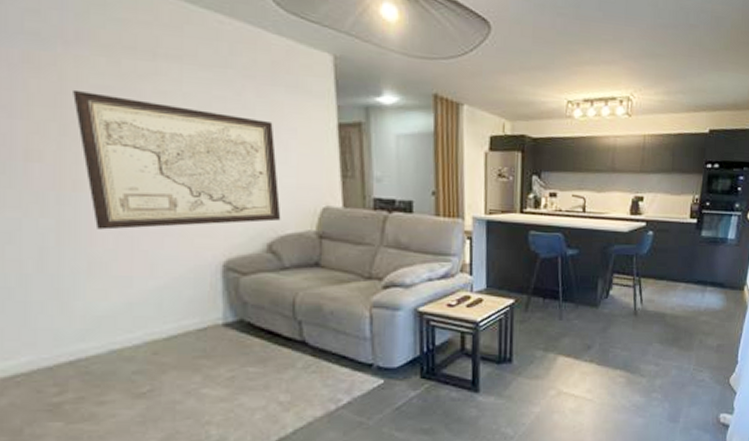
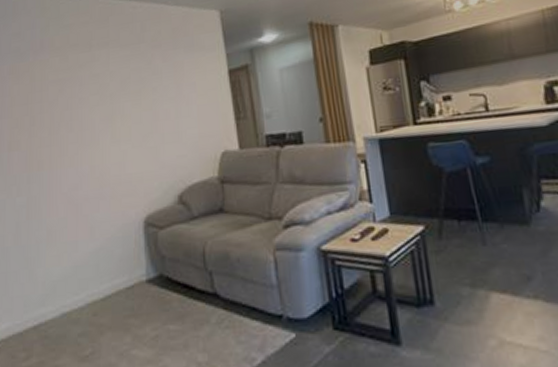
wall art: present [73,89,281,230] -> none [39,81,188,201]

